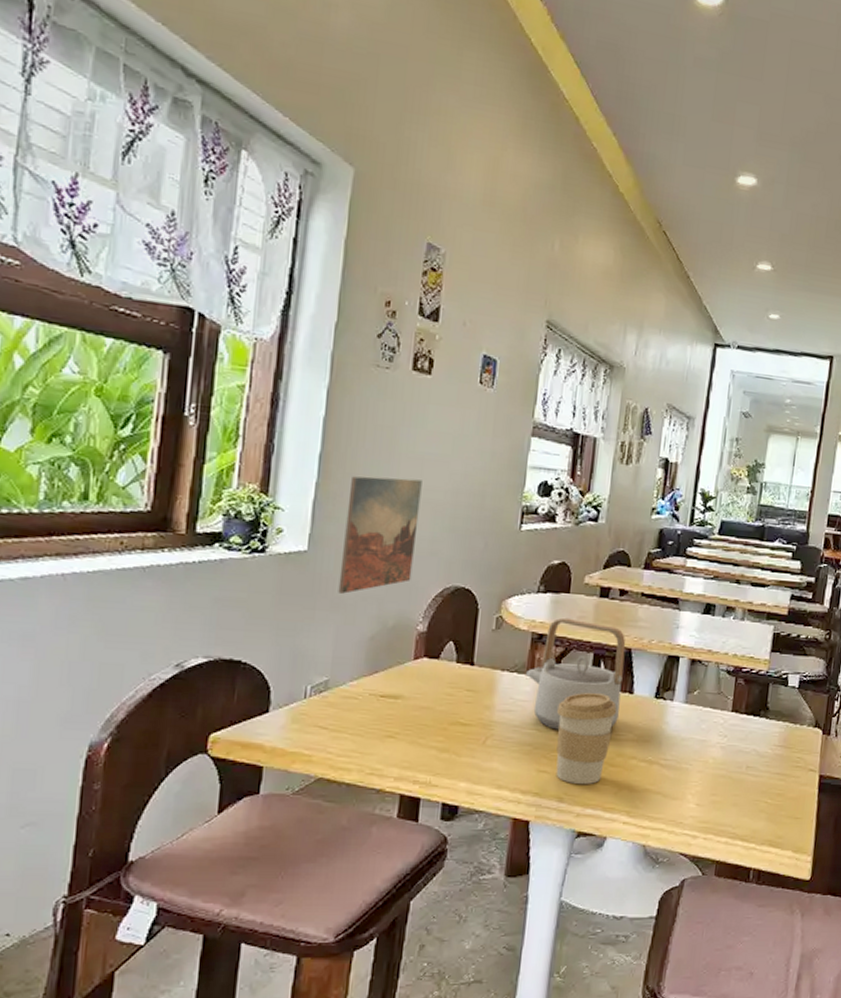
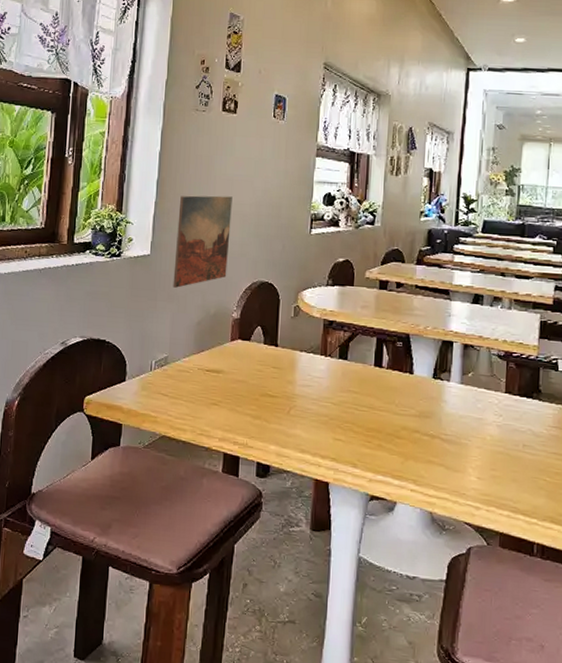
teapot: present [526,617,626,730] -> none [320,307,404,404]
coffee cup: present [556,693,617,785] -> none [347,372,400,454]

